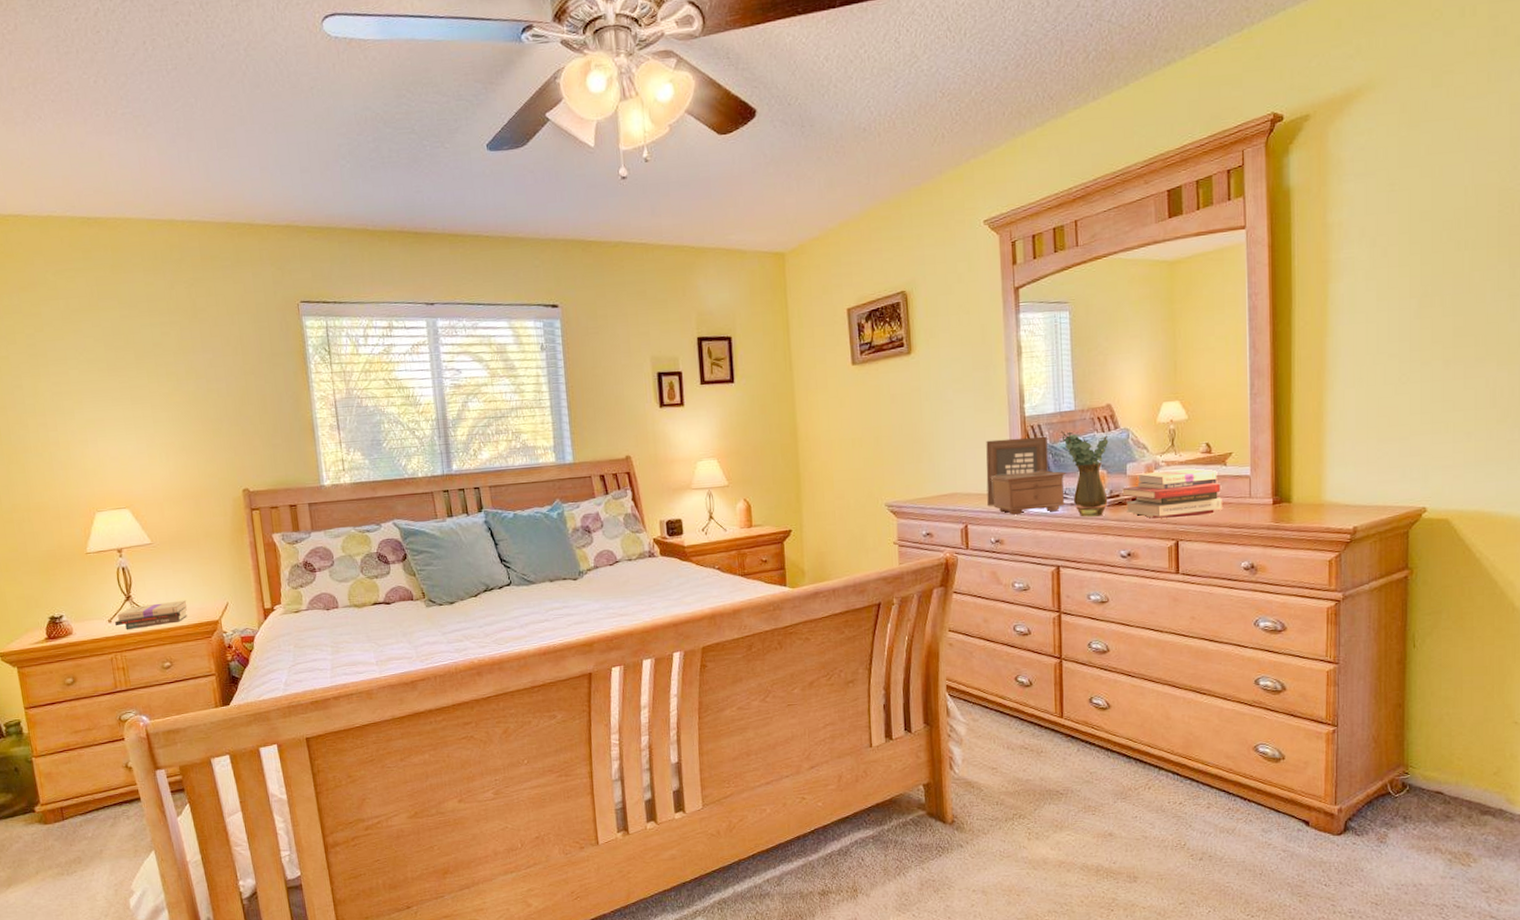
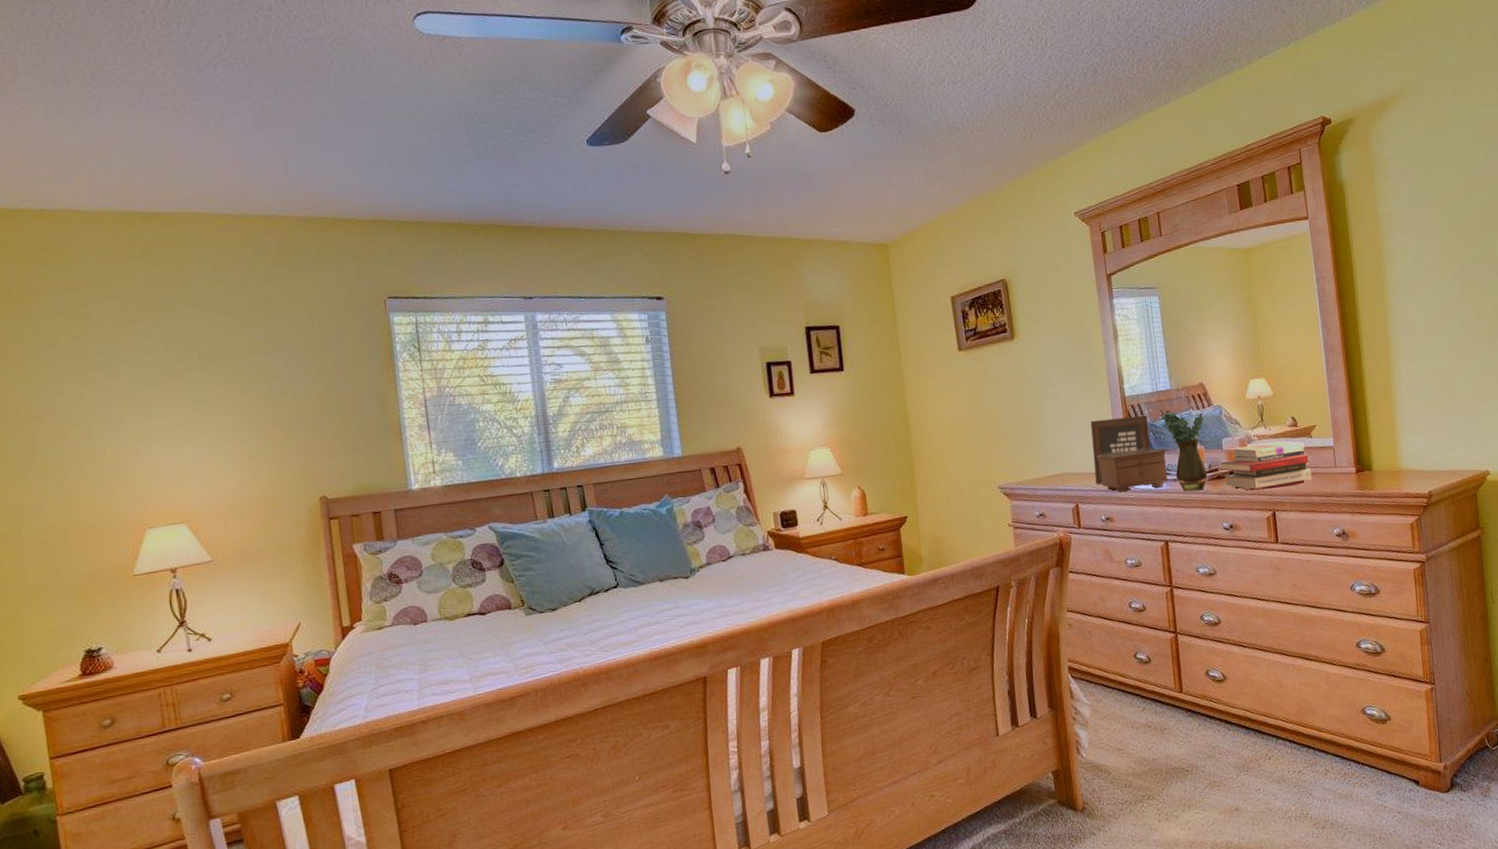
books: present [115,600,188,629] -> none [165,622,253,659]

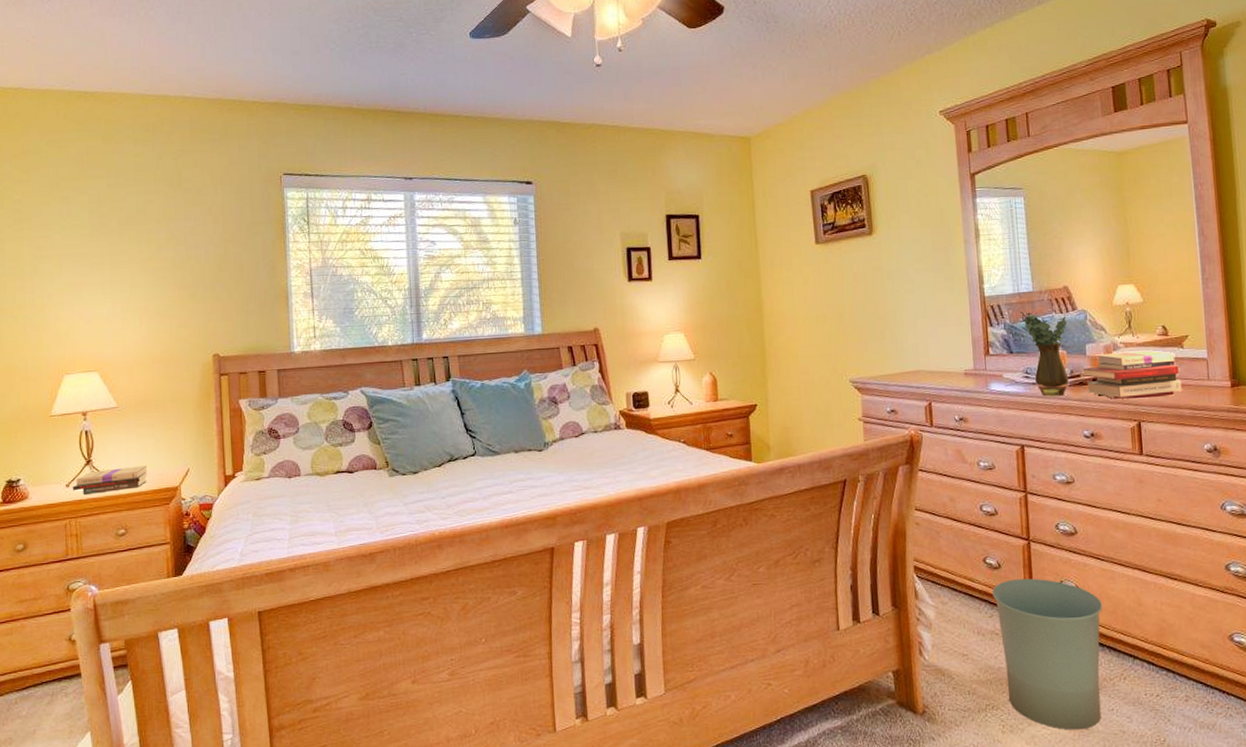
books: none [165,622,253,659] -> present [73,465,148,495]
picture frame: present [1090,415,1151,485] -> none [947,316,1009,384]
jewelry box: present [1096,448,1169,493] -> none [952,349,1027,393]
waste bin: none [1144,669,1250,813] -> present [992,578,1102,730]

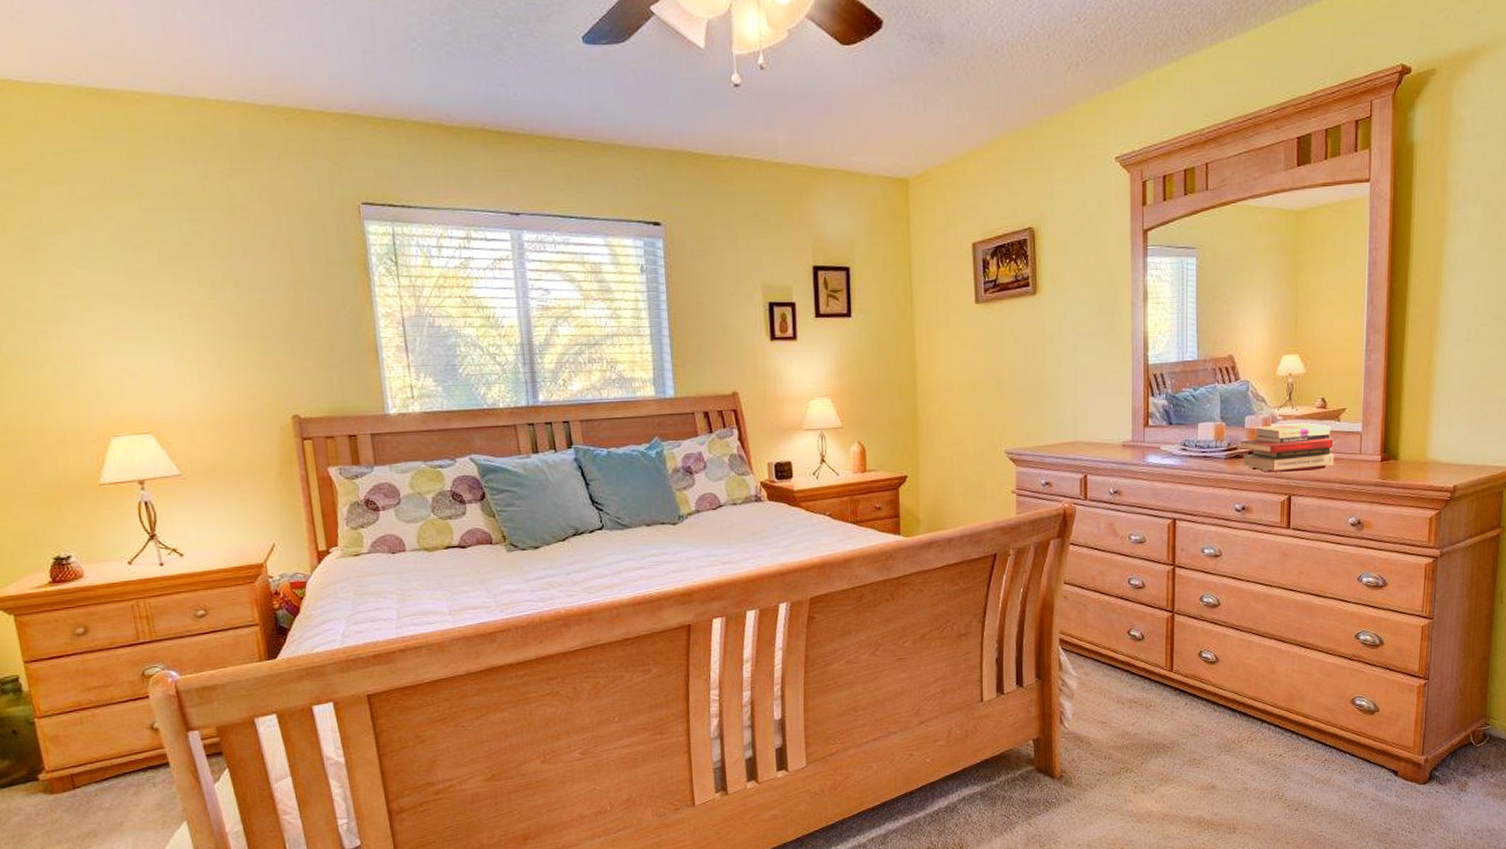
books: present [73,465,148,495] -> none [136,540,226,573]
waste bin: present [992,578,1102,730] -> none [1135,649,1237,789]
vase: present [1020,311,1069,397] -> none [1183,380,1229,470]

